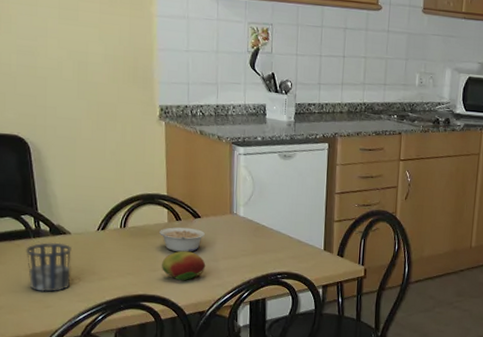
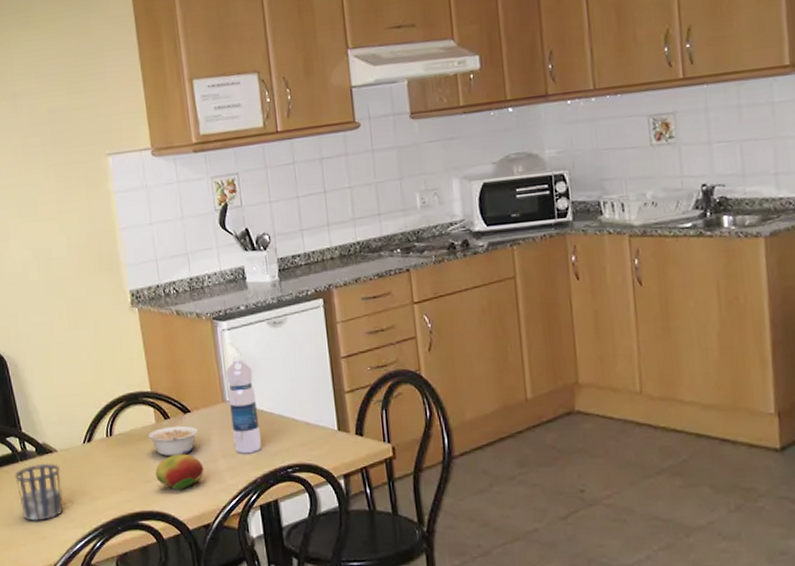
water bottle: none [235,177,260,259] -> present [225,355,261,454]

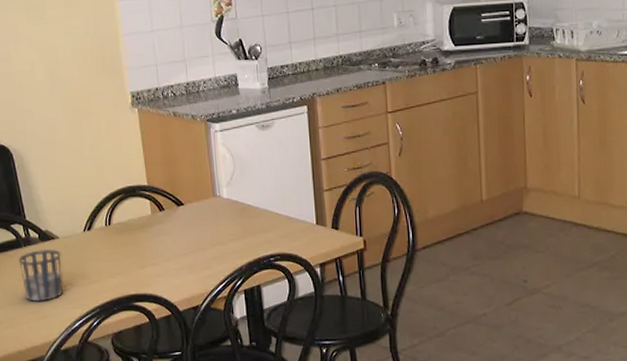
legume: present [148,425,198,456] -> none [144,217,190,244]
fruit: present [155,453,204,490] -> none [149,242,195,275]
water bottle: present [225,355,261,454] -> none [217,155,247,244]

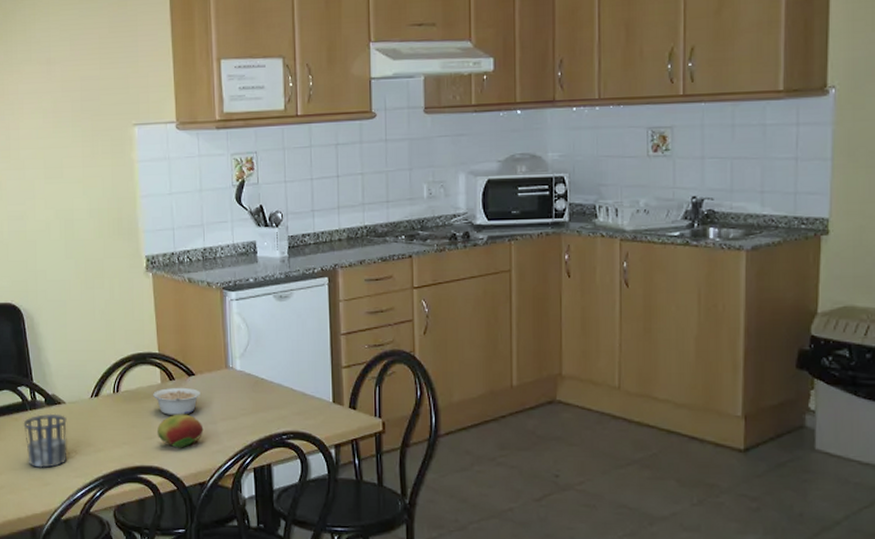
legume: none [144,217,190,244] -> present [153,387,200,415]
fruit: none [149,242,195,275] -> present [156,414,204,448]

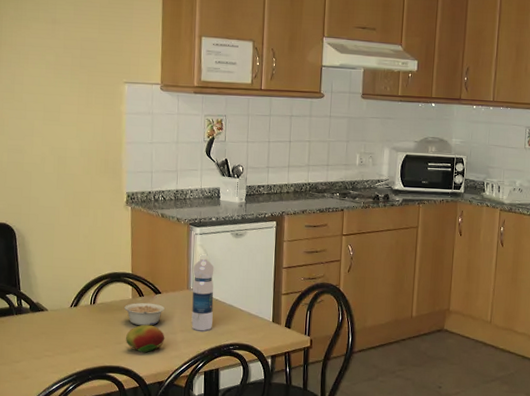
cup: present [23,413,68,468] -> none [9,318,48,364]
water bottle: none [231,325,259,419] -> present [191,255,214,331]

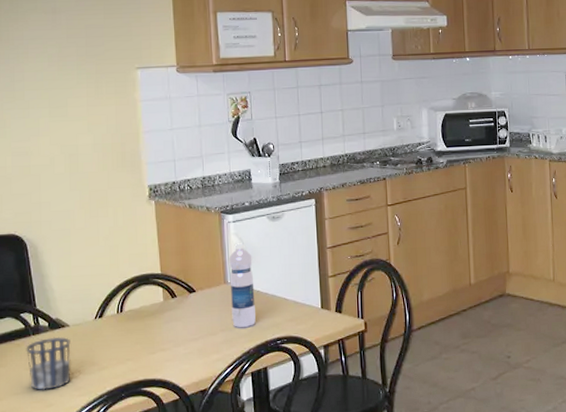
cup: none [9,318,48,364] -> present [26,336,71,390]
legume: present [124,302,165,326] -> none [156,303,201,330]
fruit: present [125,324,165,353] -> none [159,328,204,360]

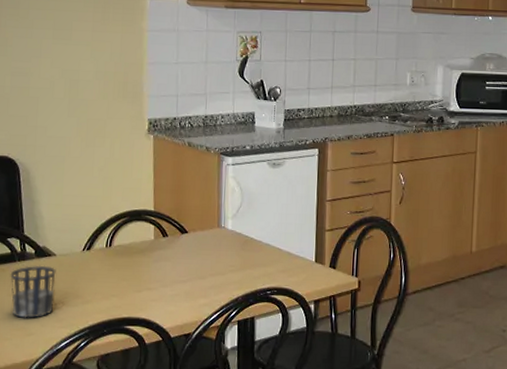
water bottle: present [229,244,256,328] -> none [223,188,249,275]

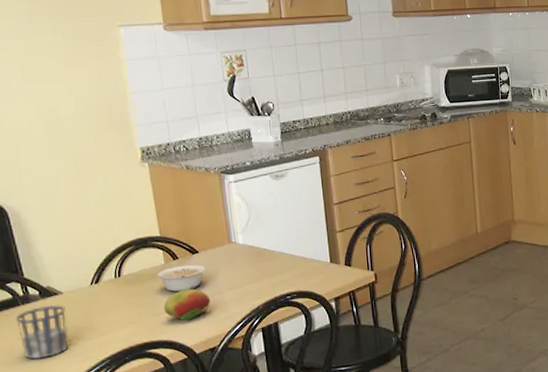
legume: none [145,243,192,270] -> present [157,264,205,292]
fruit: none [146,268,193,301] -> present [163,288,211,321]

